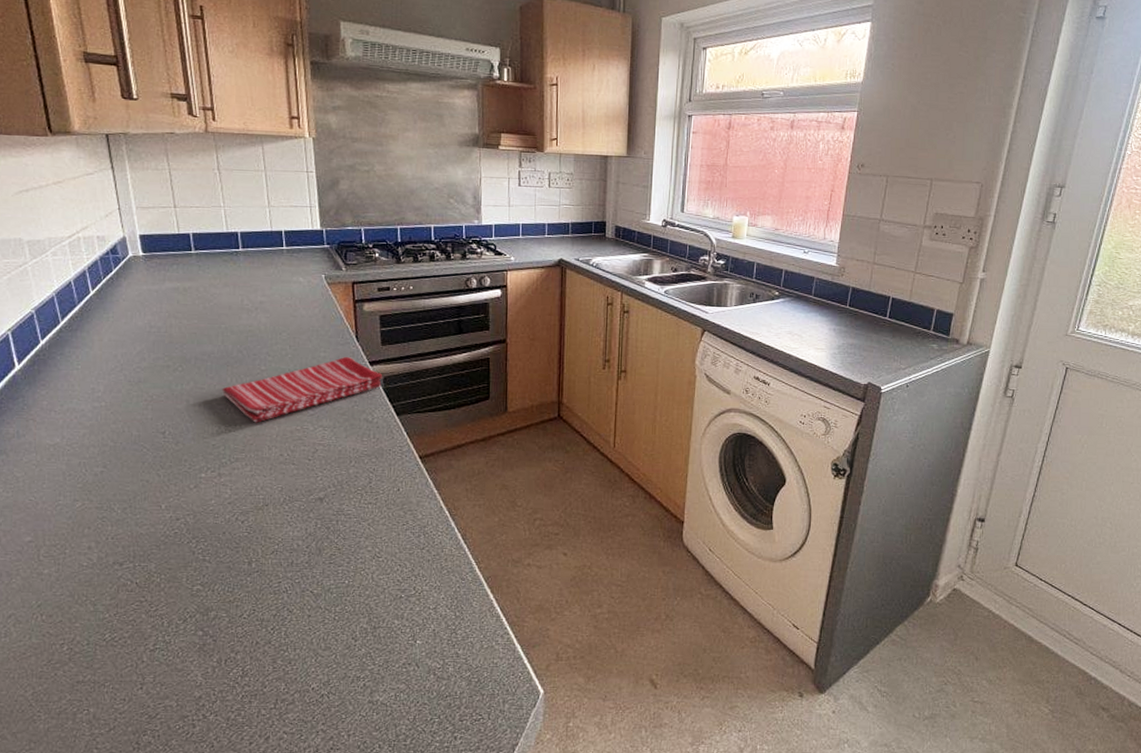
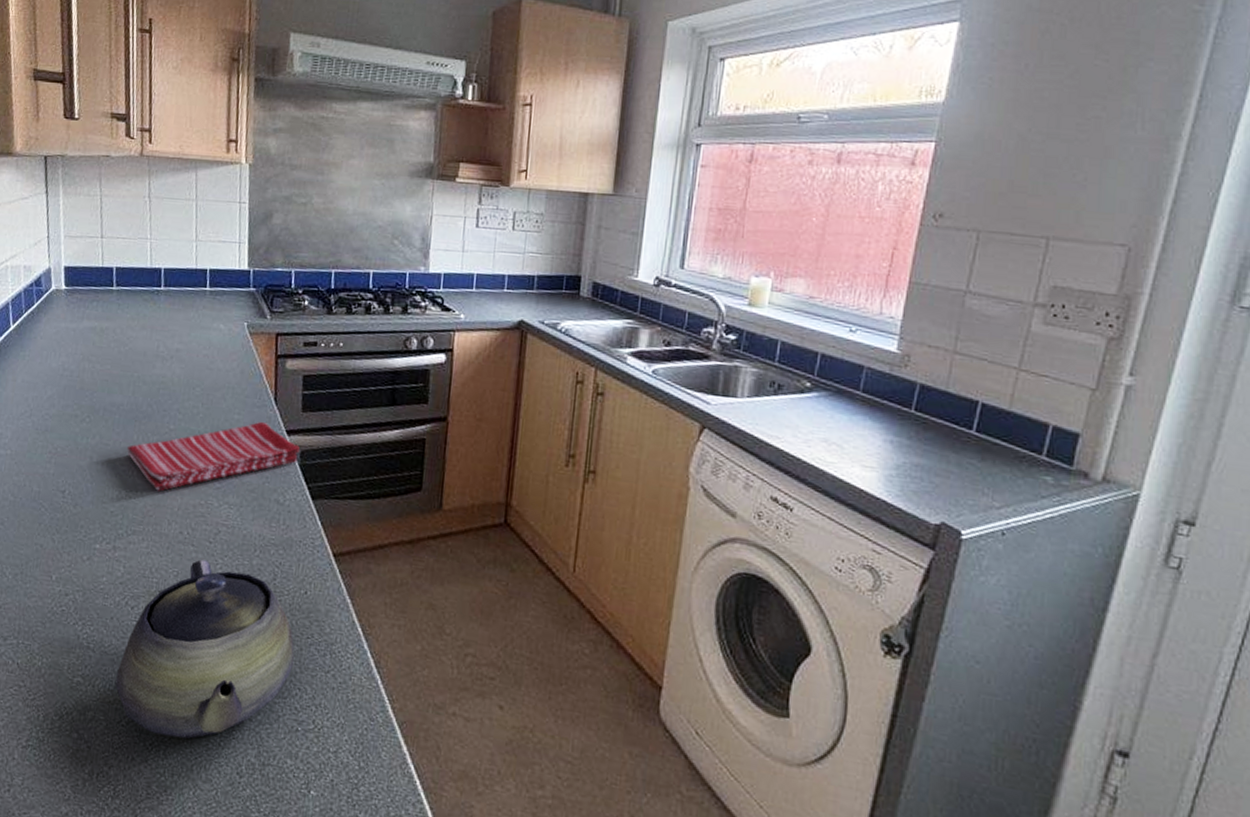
teapot: none [234,475,393,620] -> present [115,559,294,740]

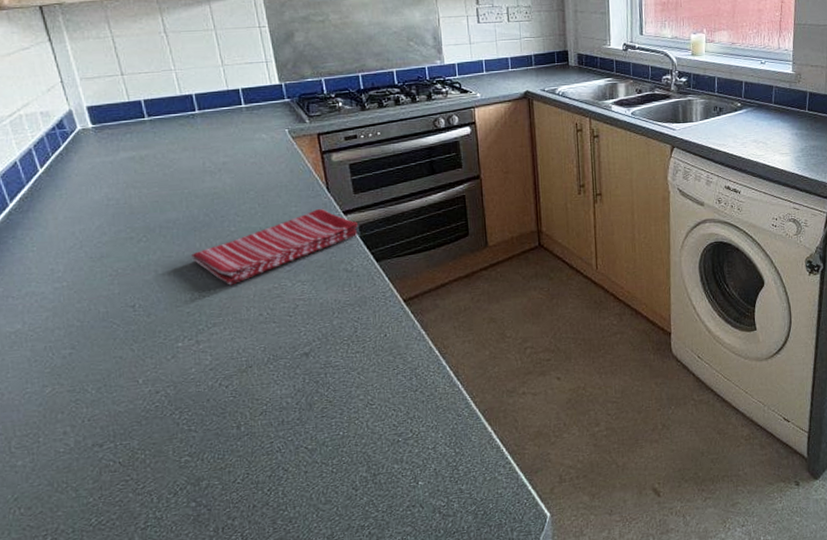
teapot: present [115,559,294,740] -> none [223,331,385,481]

